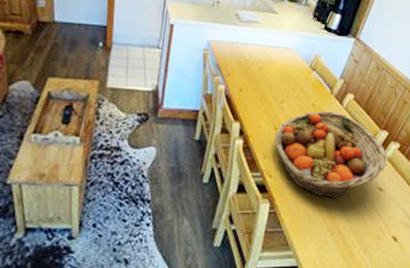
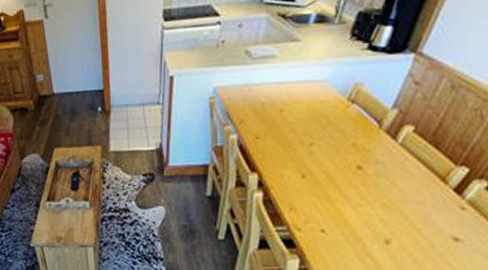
fruit basket: present [274,111,387,200] -> none [302,150,466,254]

